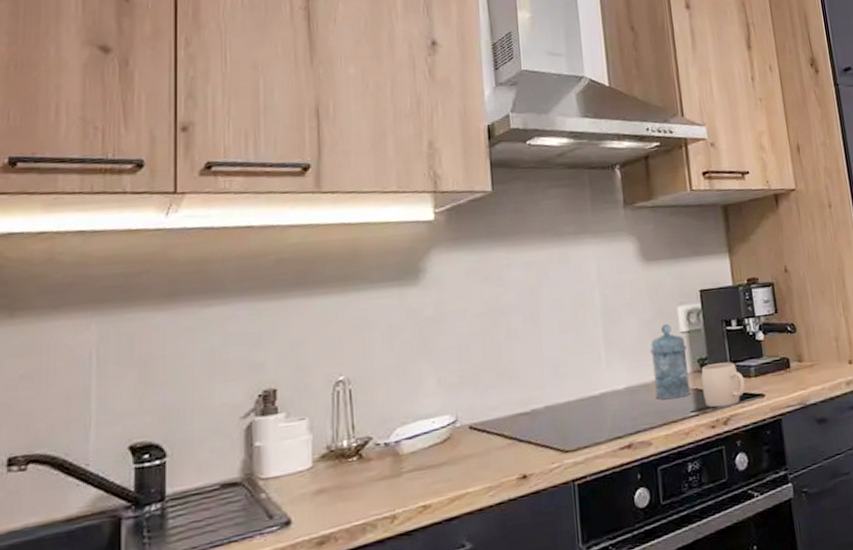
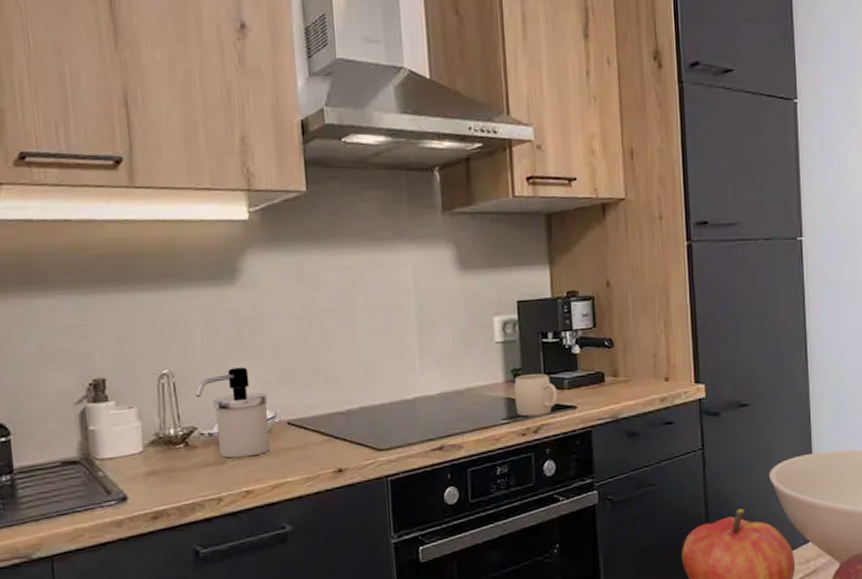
soap dispenser: none [371,369,451,470] -> present [194,367,271,459]
canister: present [650,324,691,401] -> none [464,333,503,407]

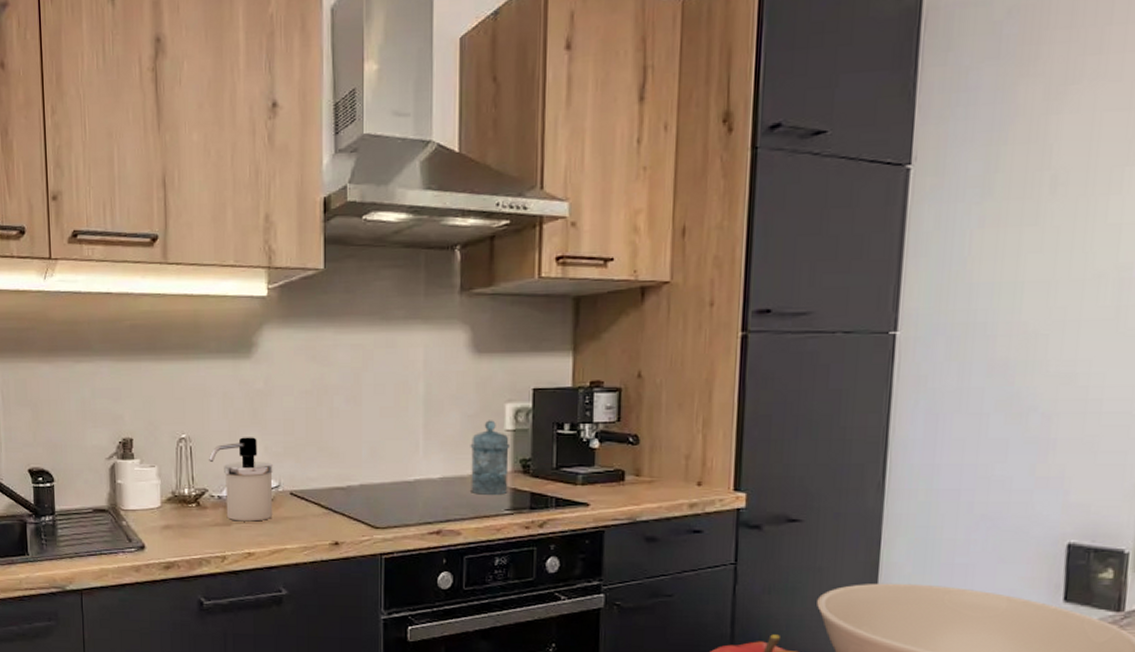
canister: none [464,333,503,407] -> present [470,420,511,495]
mug: present [513,373,558,418] -> none [520,466,569,511]

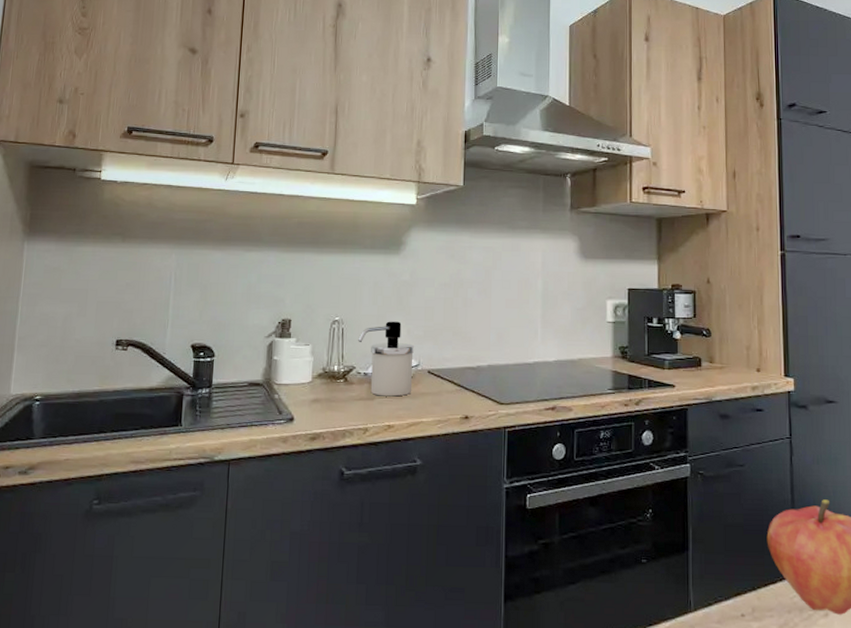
canister: present [470,420,511,495] -> none [579,313,611,376]

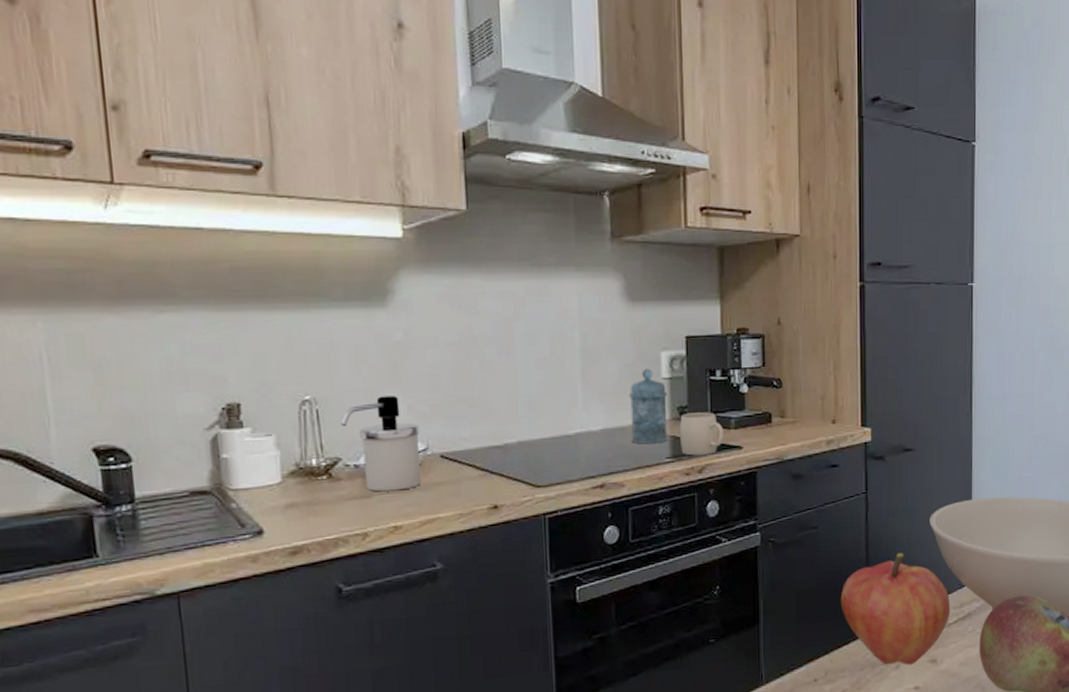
canister: none [579,313,611,376] -> present [629,368,668,445]
mug: none [620,352,659,391] -> present [679,412,724,457]

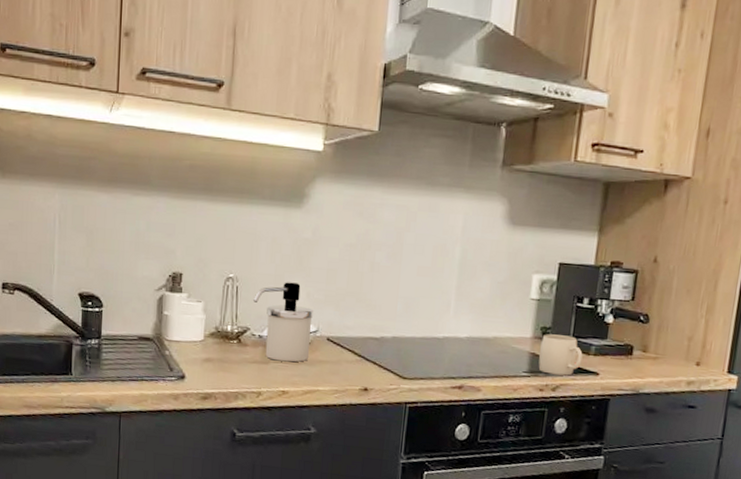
canister: present [629,368,668,445] -> none [493,288,534,358]

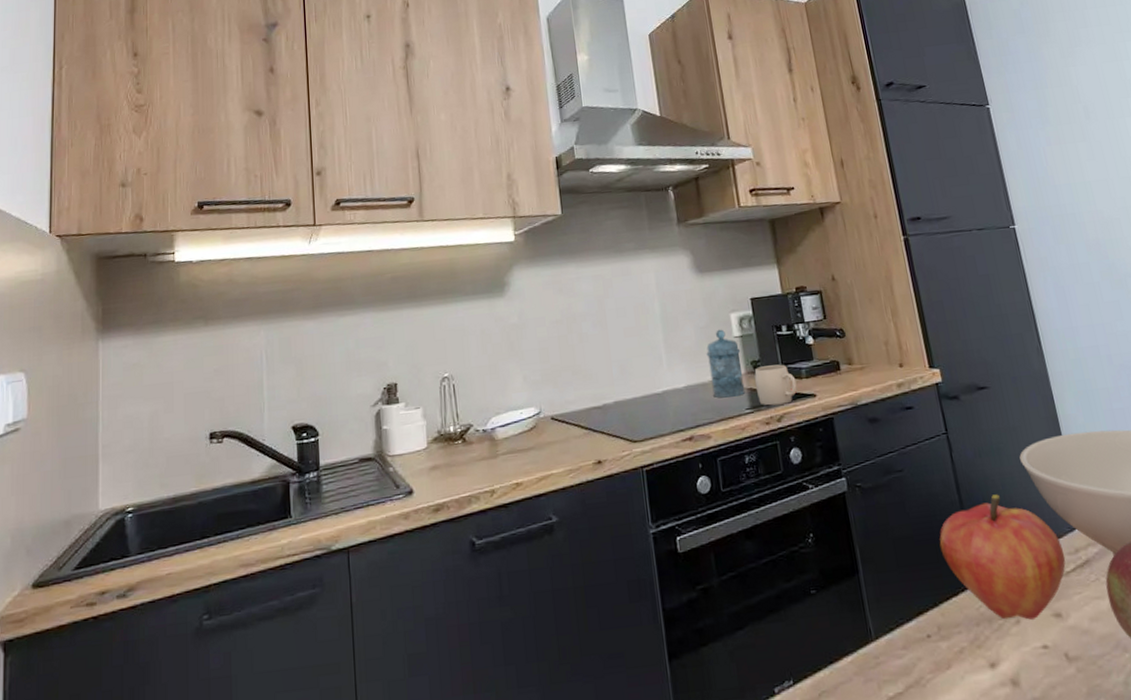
soap dispenser: present [252,282,314,363] -> none [471,368,537,453]
canister: none [493,288,534,358] -> present [706,329,746,398]

